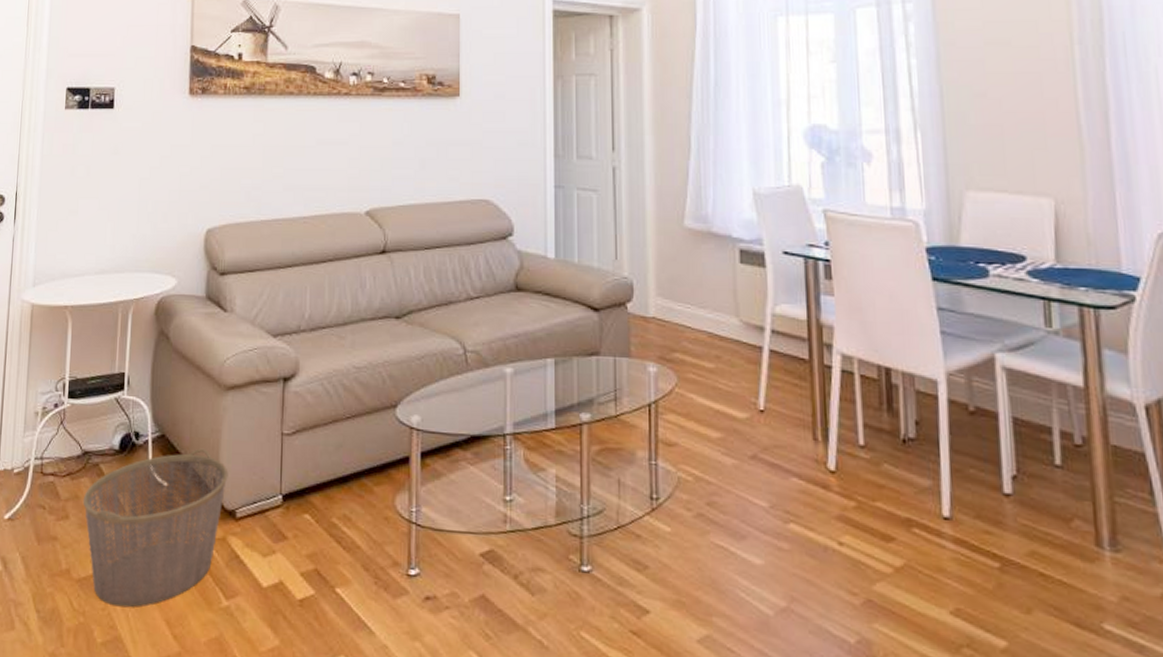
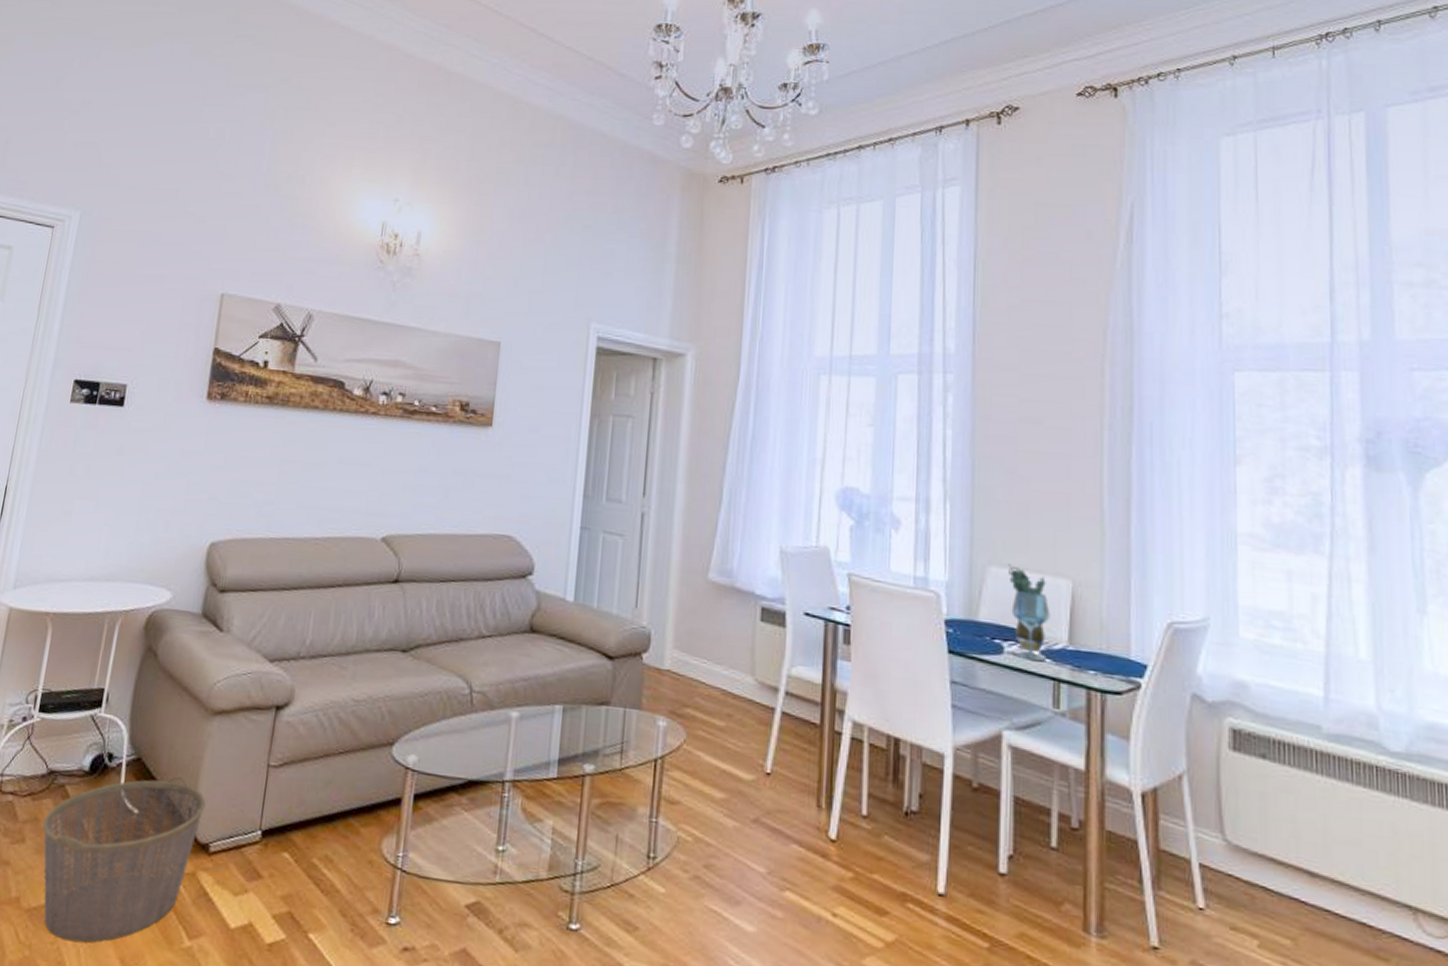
vase: none [987,187,1031,274] -> present [1009,563,1046,653]
wine glass: none [993,212,1035,282] -> present [1011,590,1051,662]

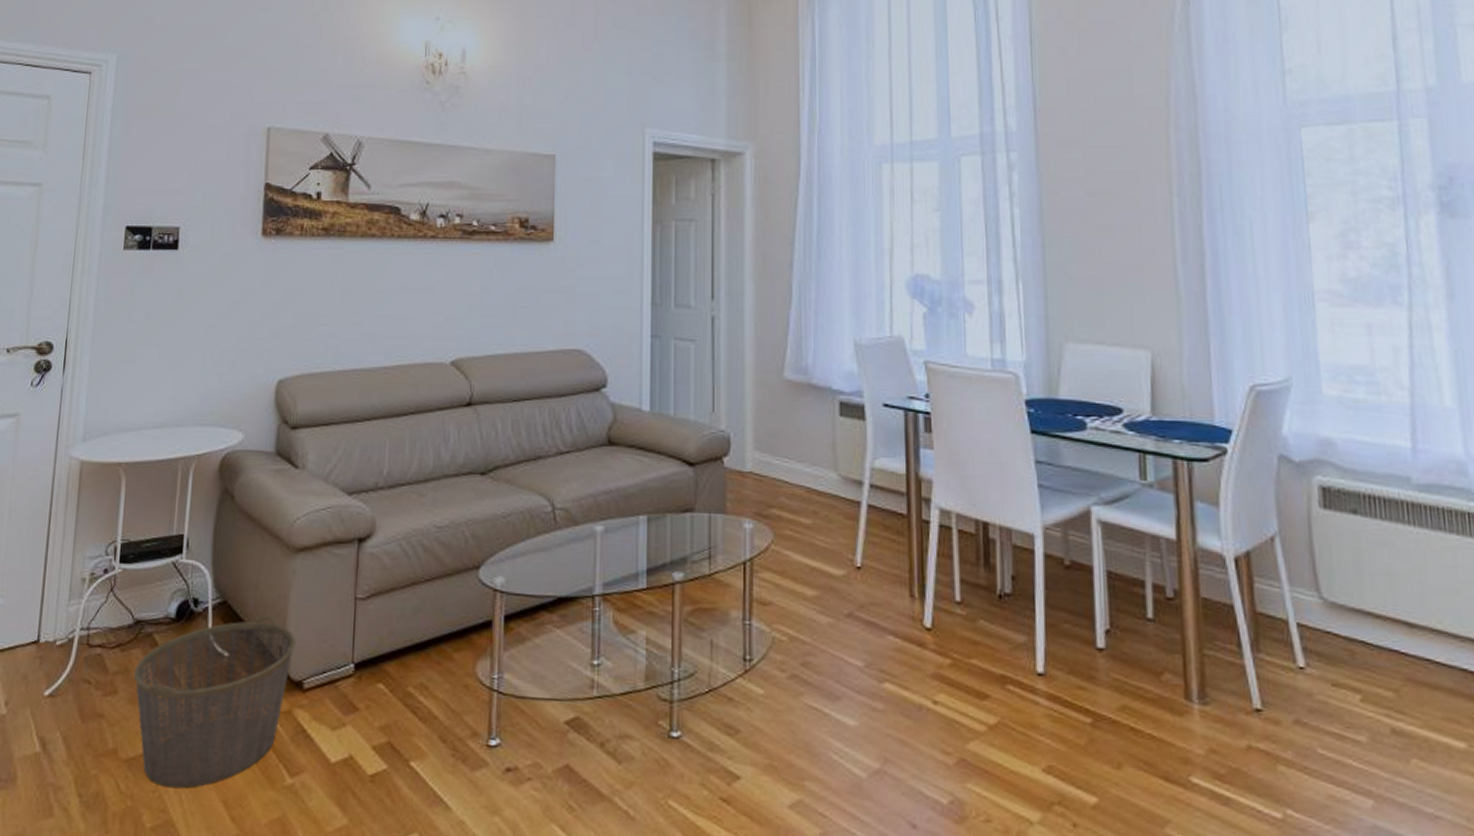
vase: present [1009,563,1046,653] -> none [1086,339,1128,426]
wine glass: present [1011,590,1051,662] -> none [1091,364,1132,435]

